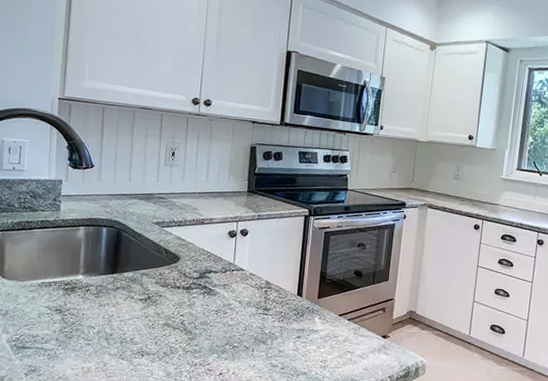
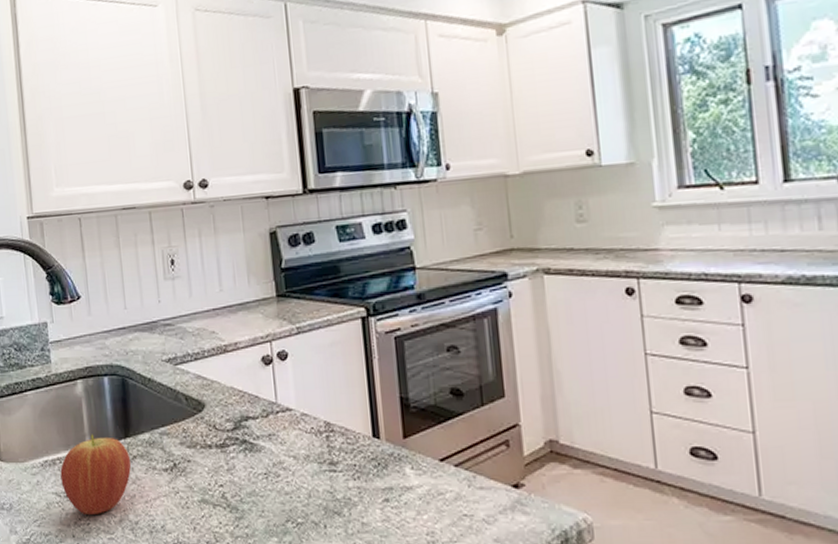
fruit: none [53,267,115,326] -> present [60,434,132,514]

